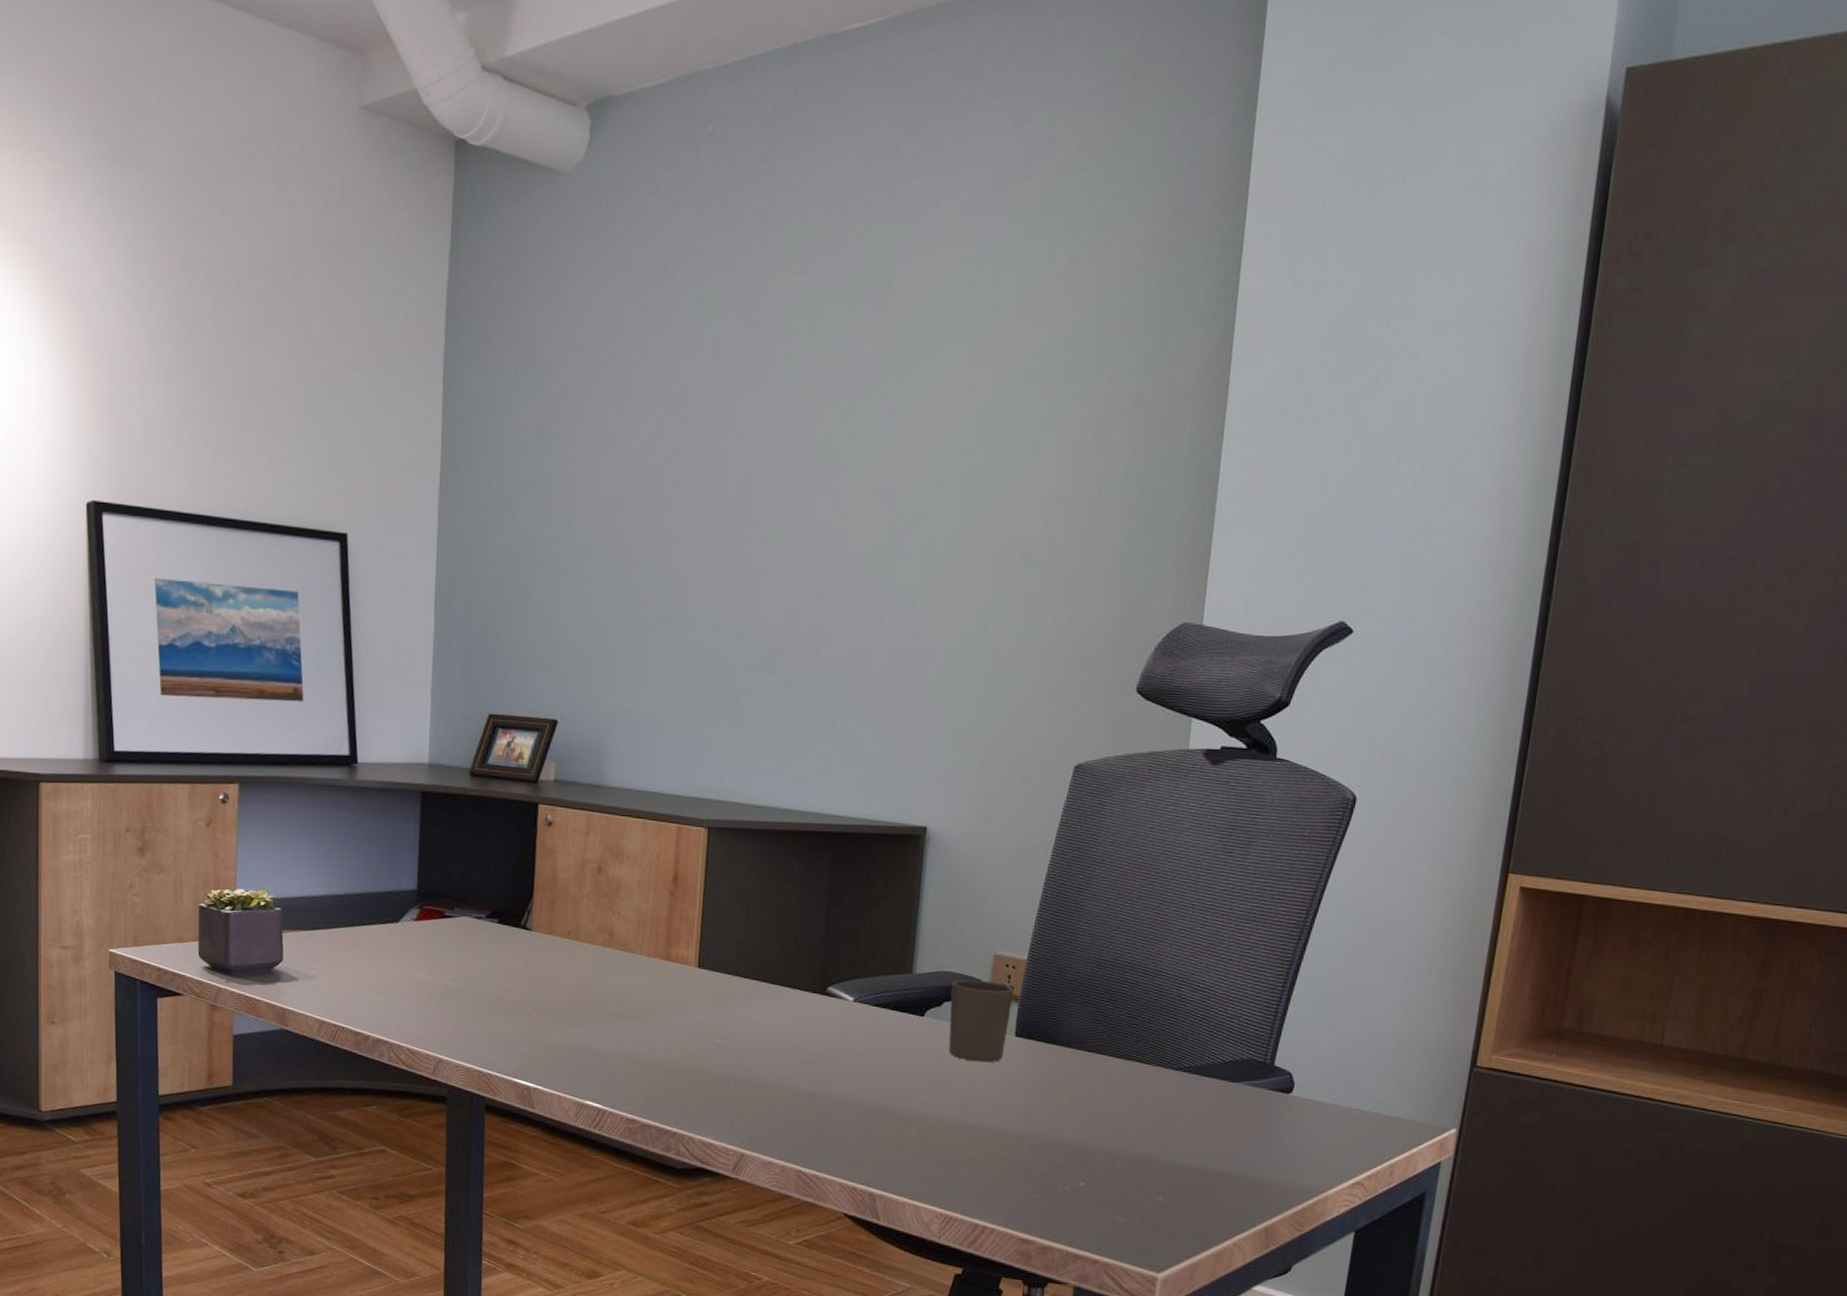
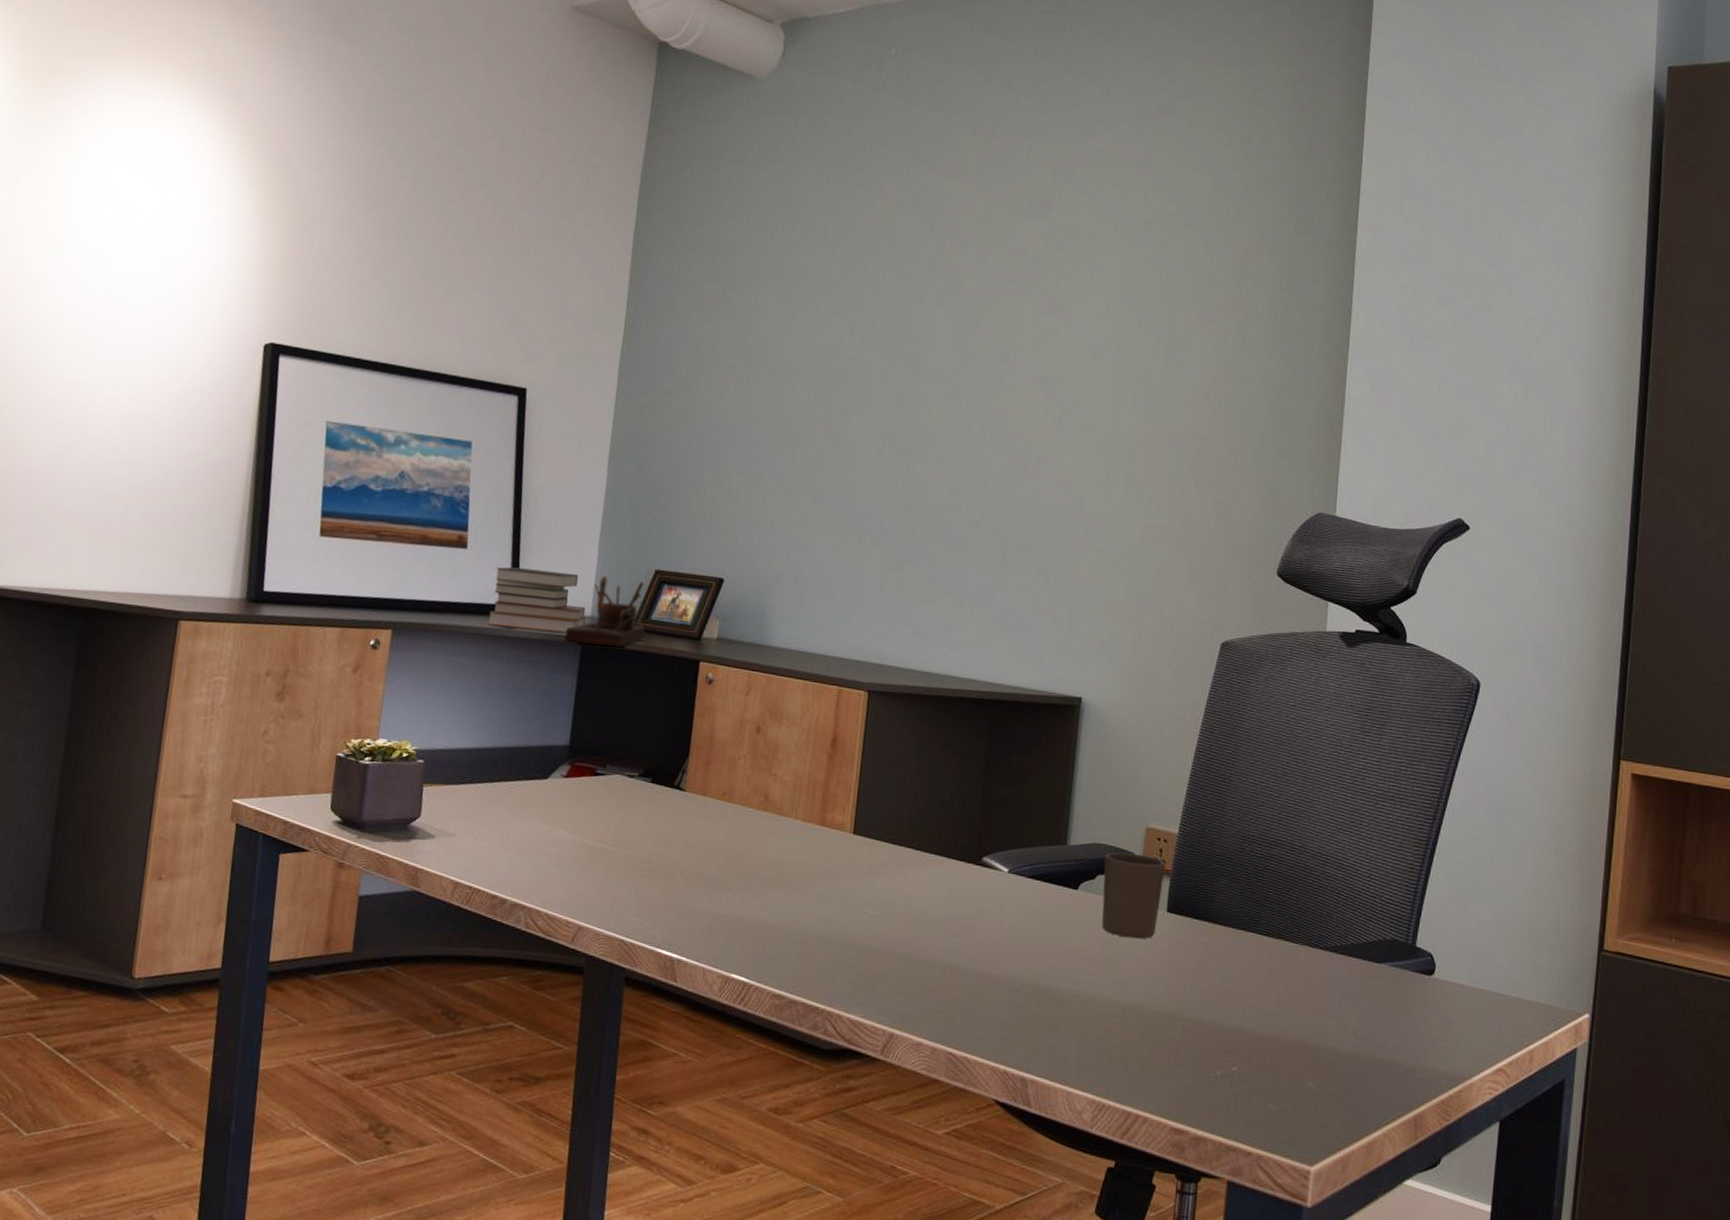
books: none [330,717,424,780] -> present [488,567,586,633]
desk organizer: none [405,723,483,795] -> present [565,576,646,649]

